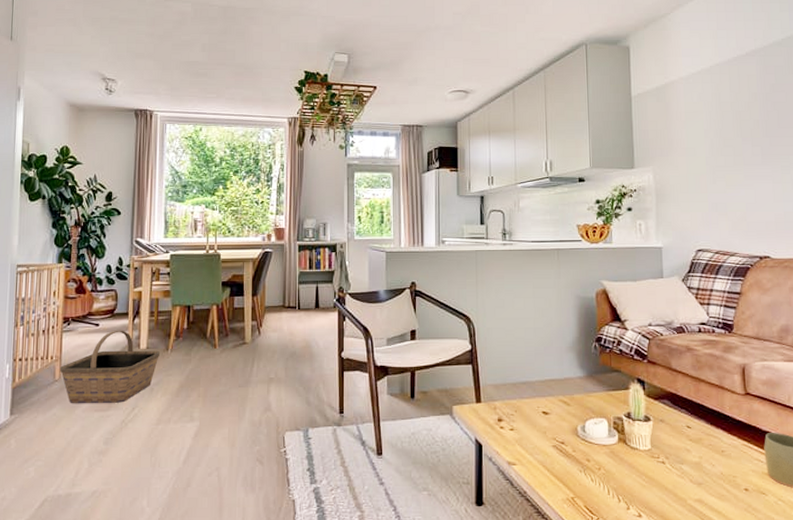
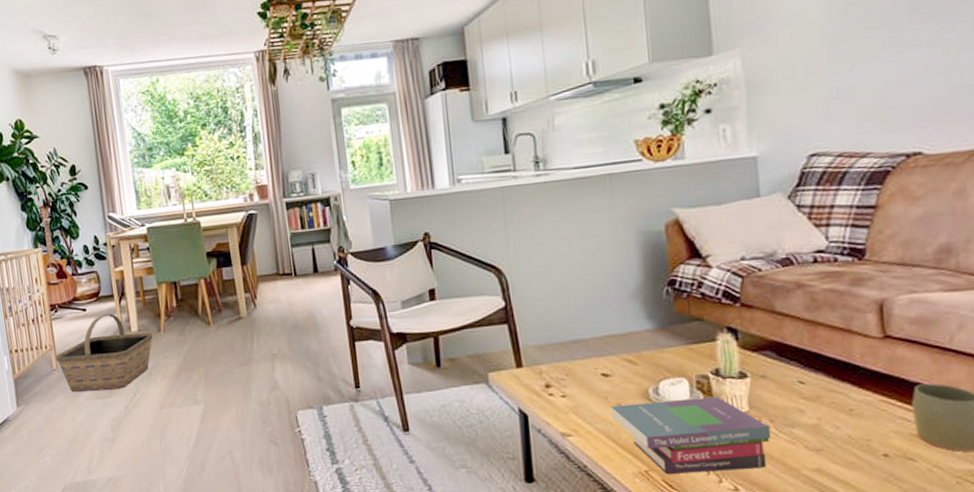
books: none [548,436,667,501] -> present [610,397,772,474]

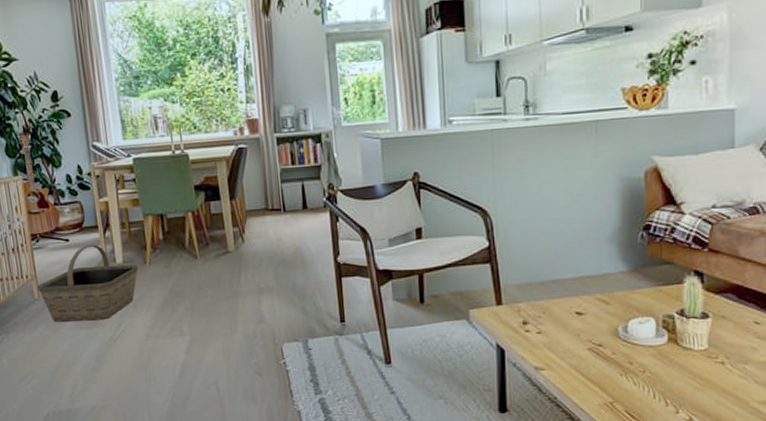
books: present [610,397,772,474] -> none [582,335,726,405]

